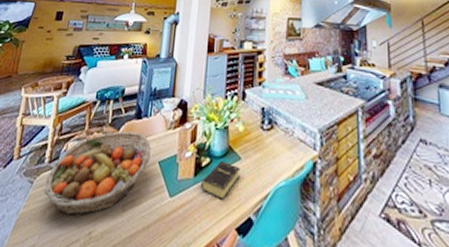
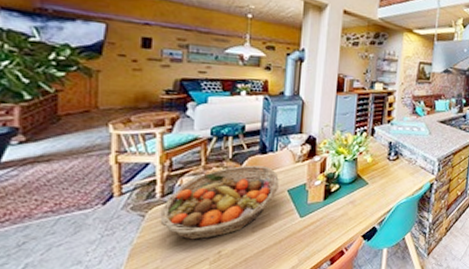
book: present [199,161,241,200] -> none [329,187,368,216]

